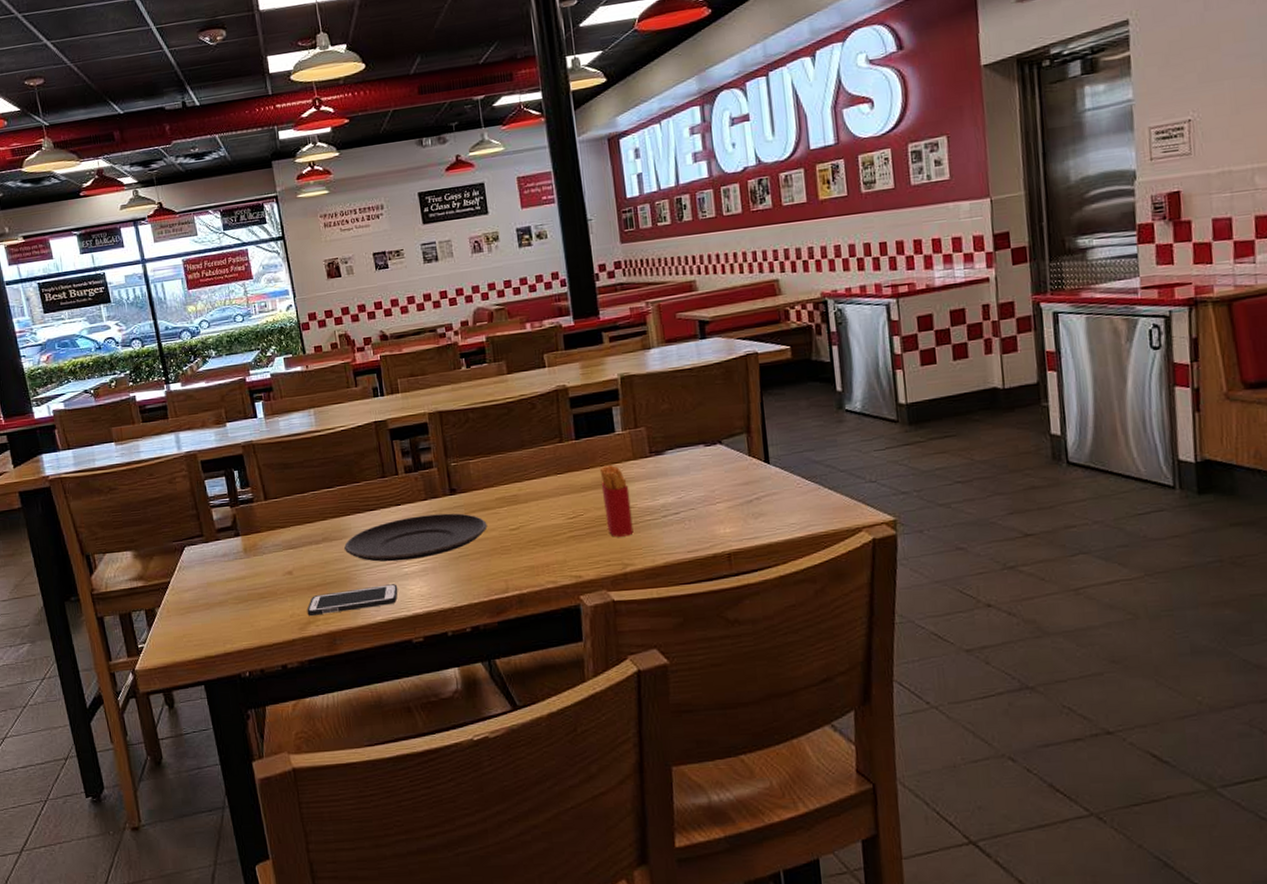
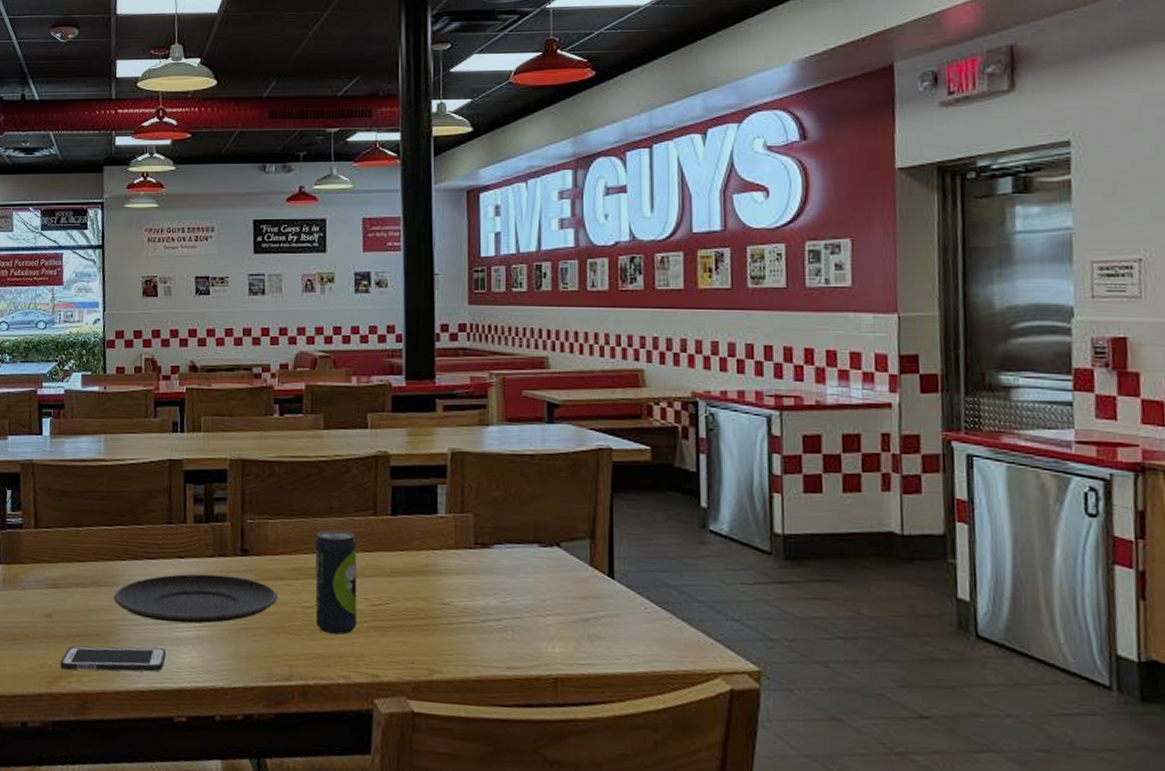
beverage can: none [512,459,557,549] -> present [315,530,357,635]
french fries: present [599,464,634,537] -> none [414,549,446,637]

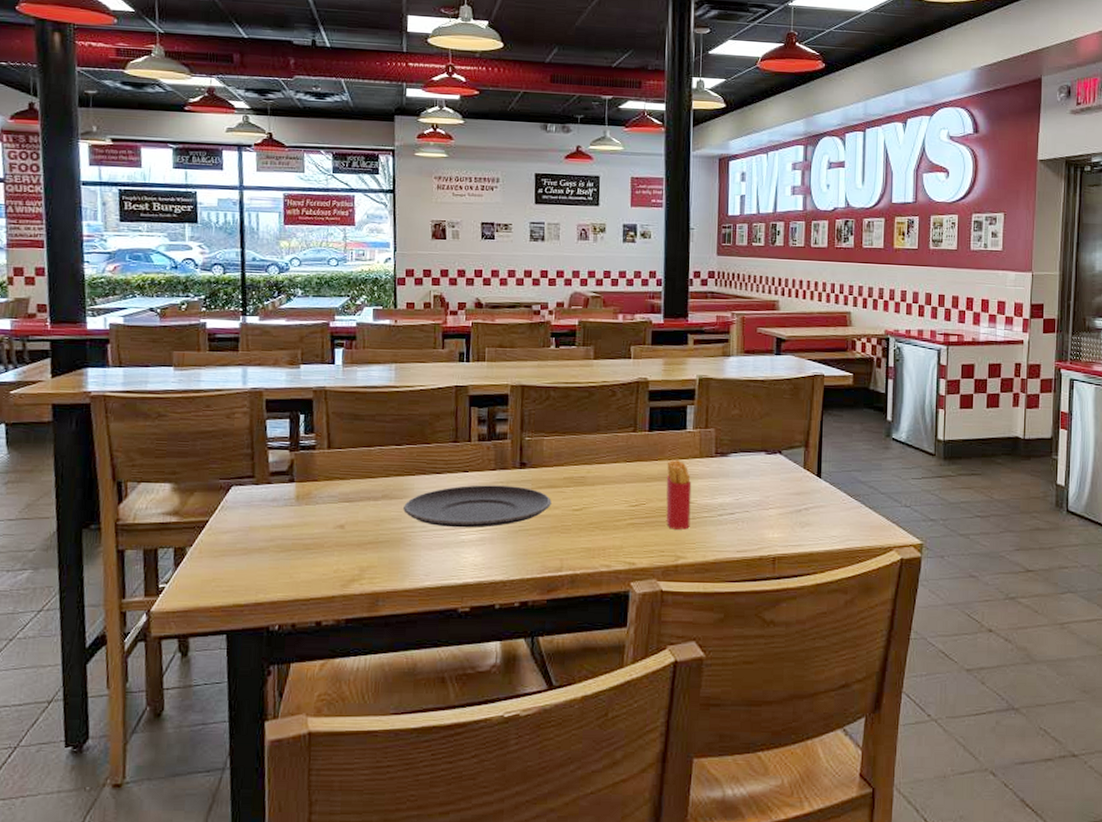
cell phone: present [60,646,167,672] -> none [353,550,452,573]
beverage can: present [315,530,357,635] -> none [583,444,619,531]
french fries: none [414,549,446,637] -> present [666,459,692,530]

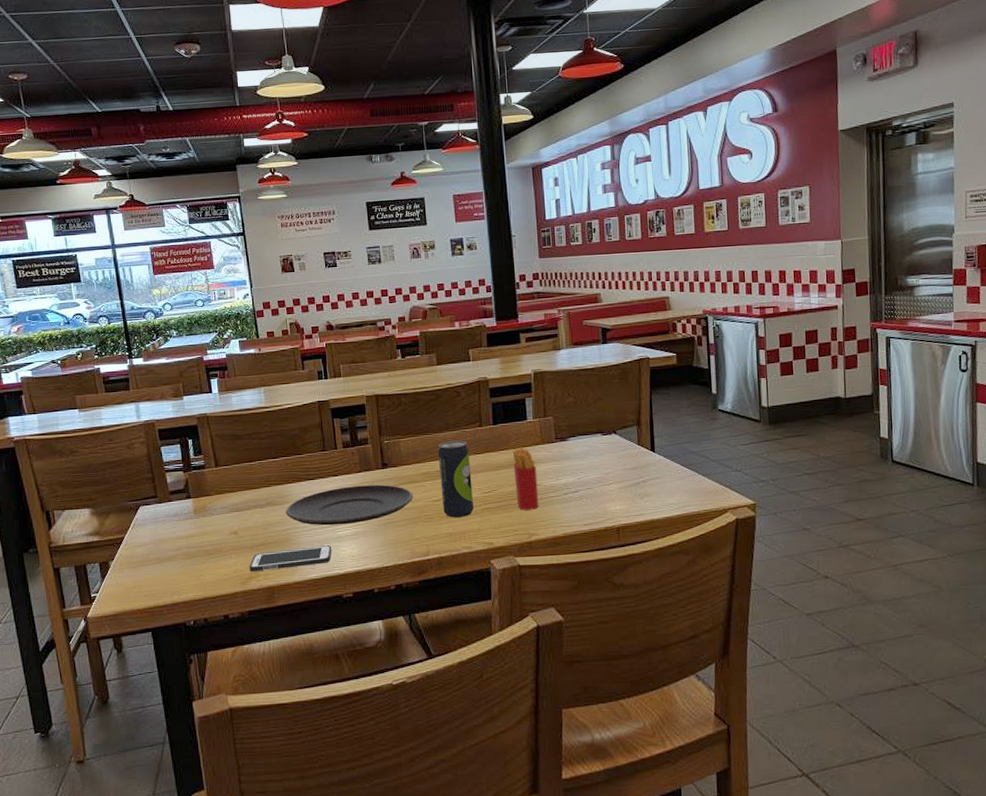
cell phone: none [353,550,452,573] -> present [249,545,332,571]
beverage can: none [583,444,619,531] -> present [437,440,474,518]

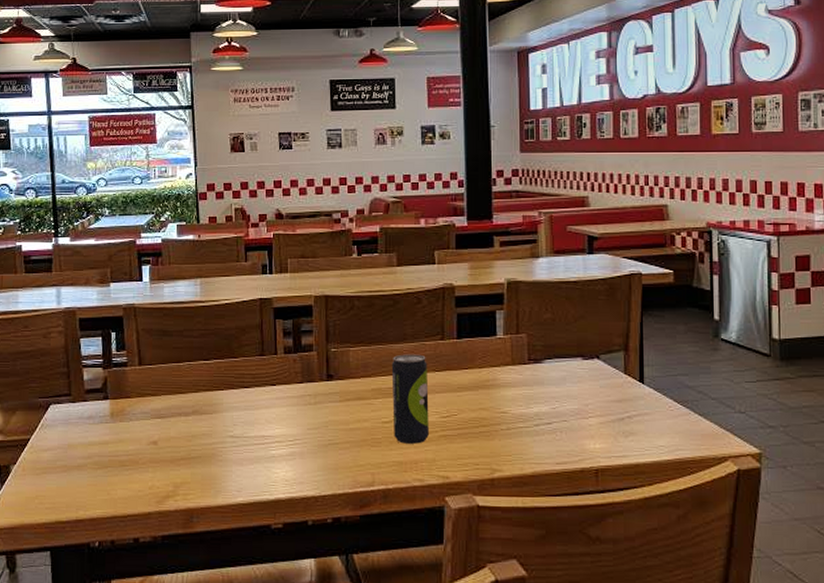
cell phone: present [249,545,332,571] -> none [167,465,263,490]
plate: present [286,484,414,526] -> none [214,398,360,443]
french fries: present [512,447,539,510] -> none [477,367,505,441]

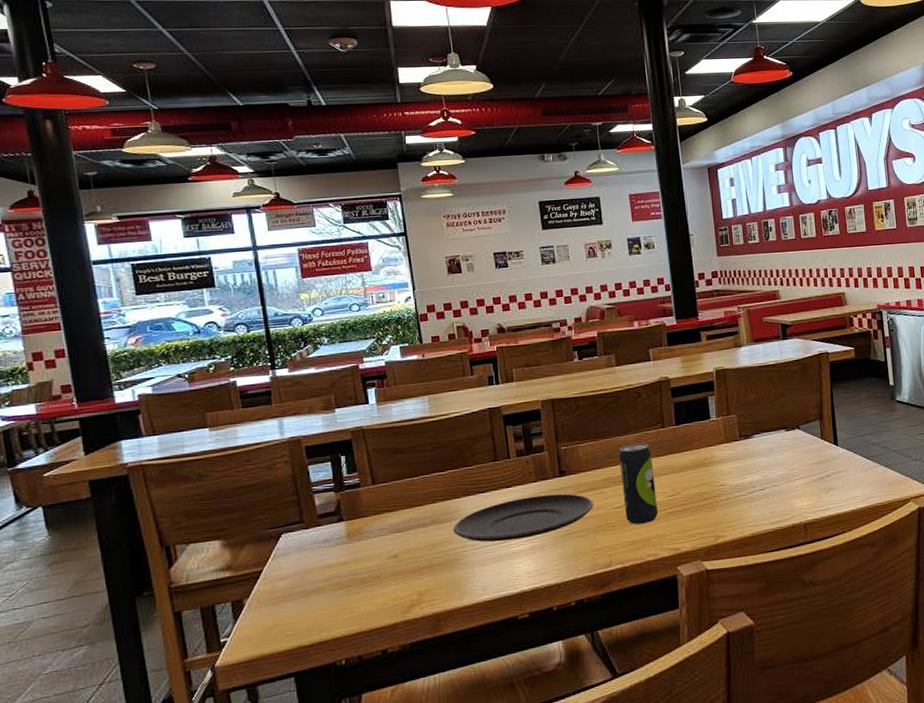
plate: none [214,398,360,443] -> present [453,493,594,542]

